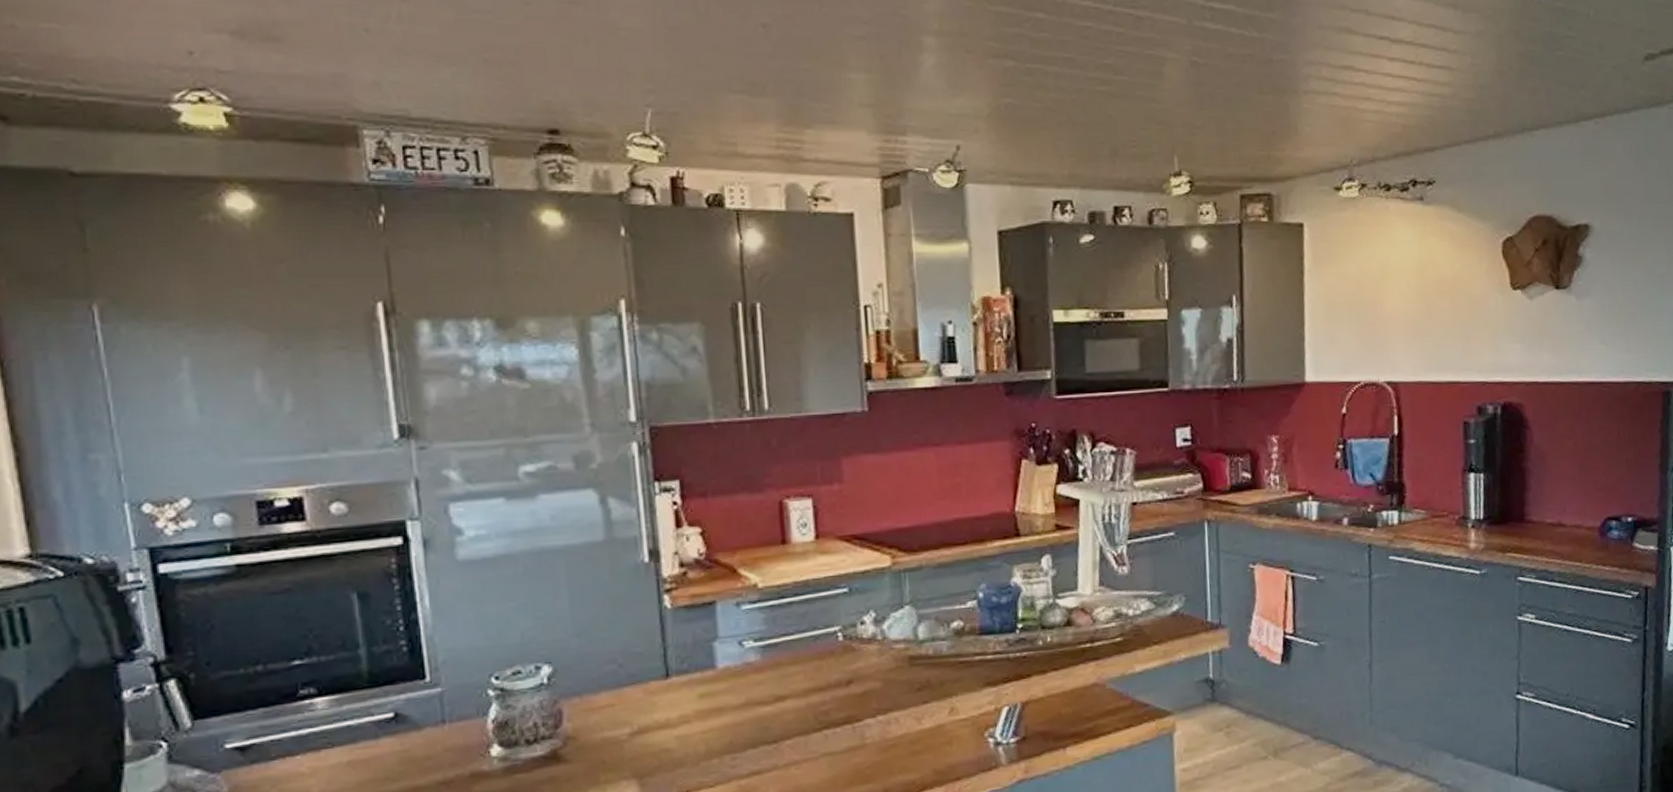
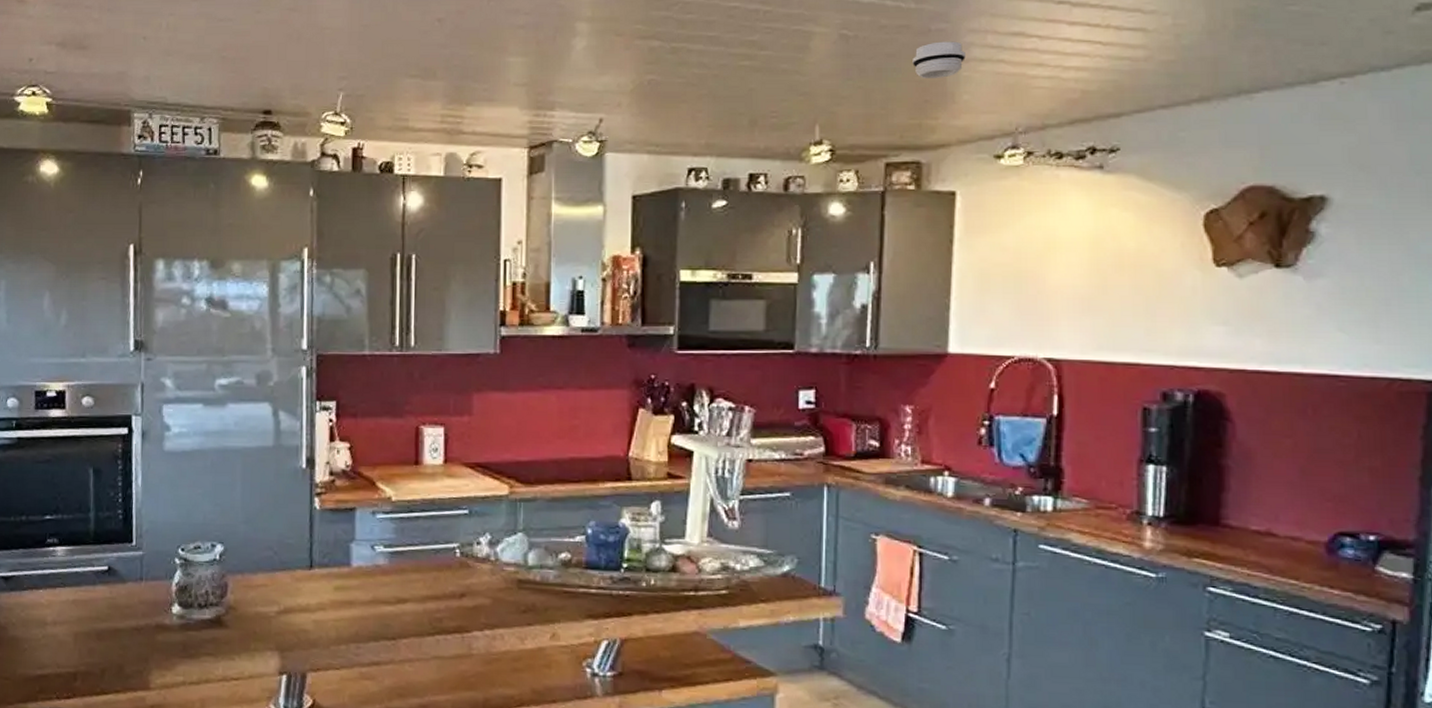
smoke detector: none [1258,72,1305,109] -> present [912,41,966,78]

